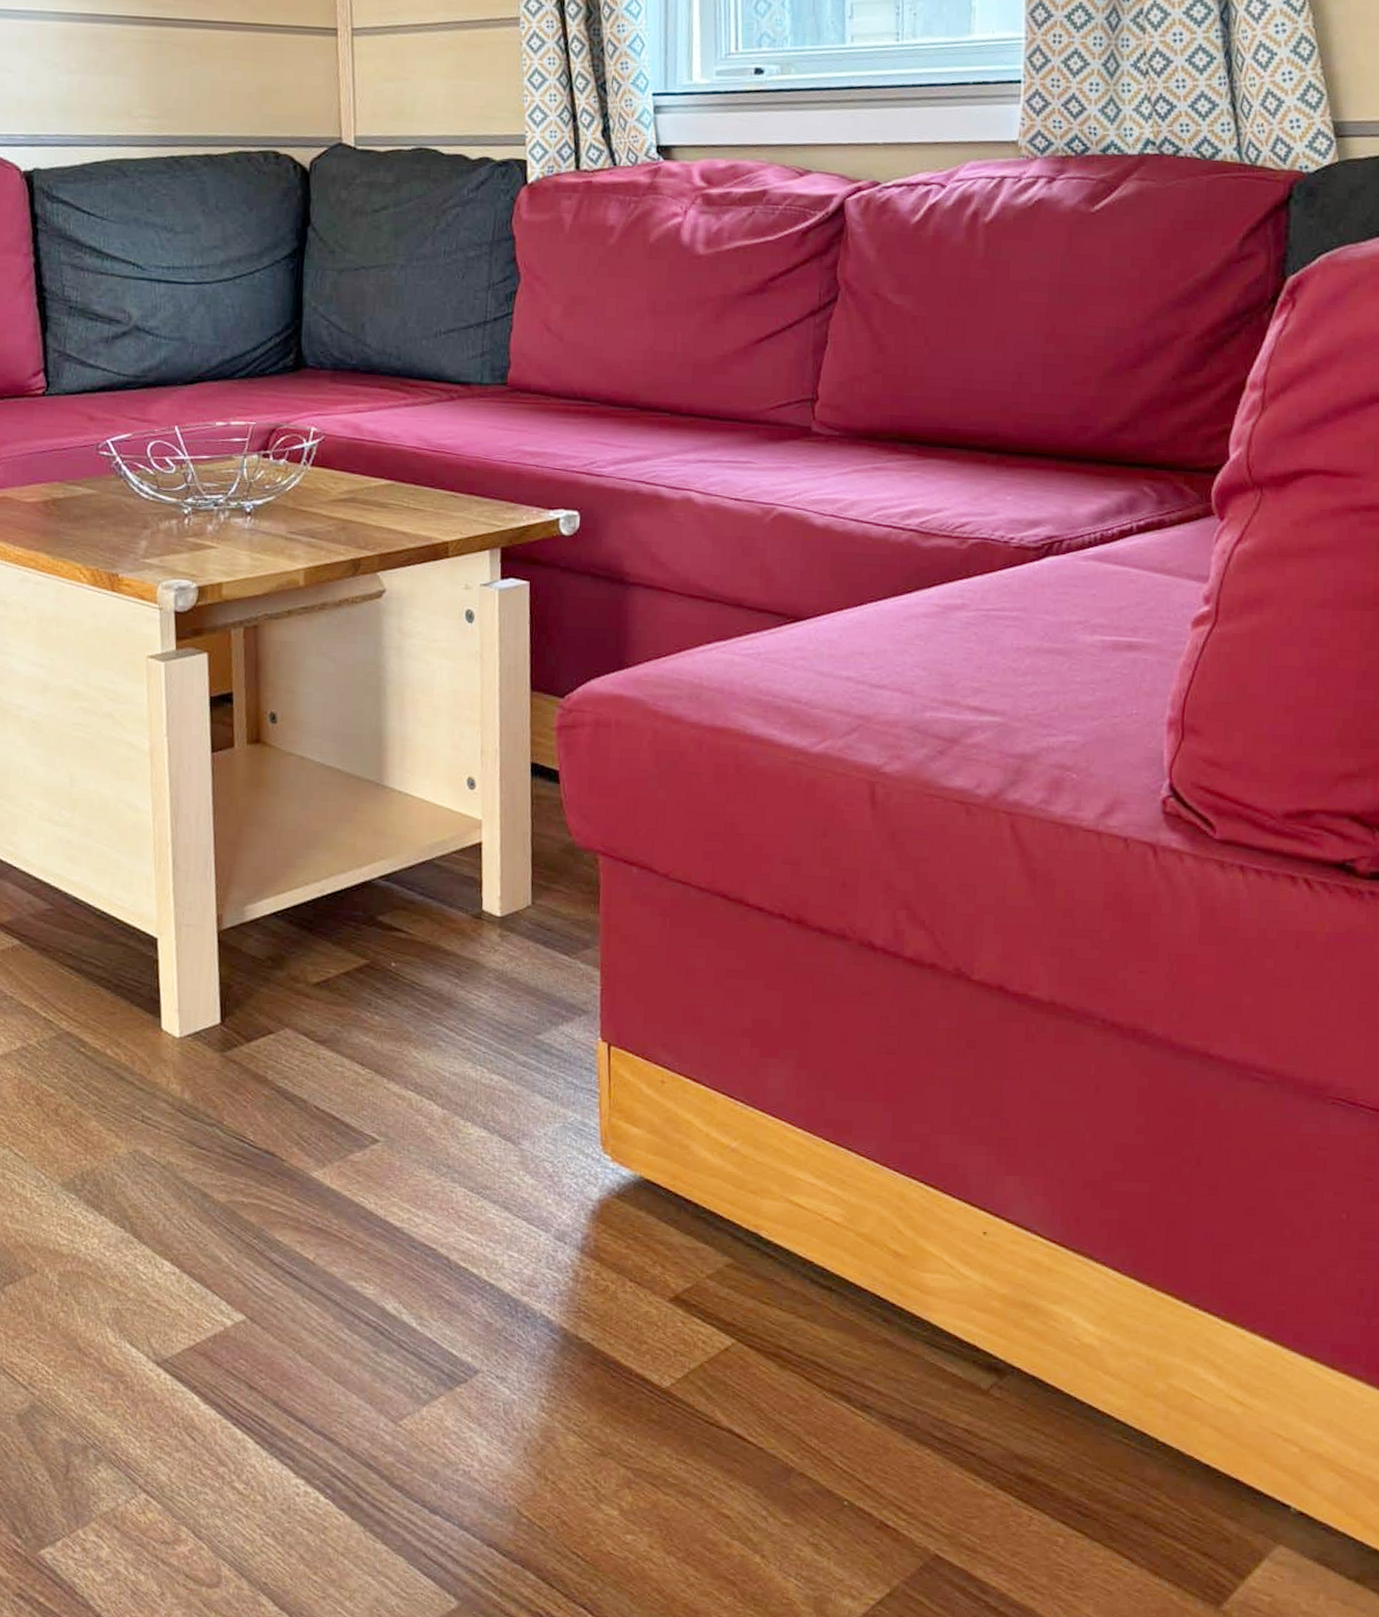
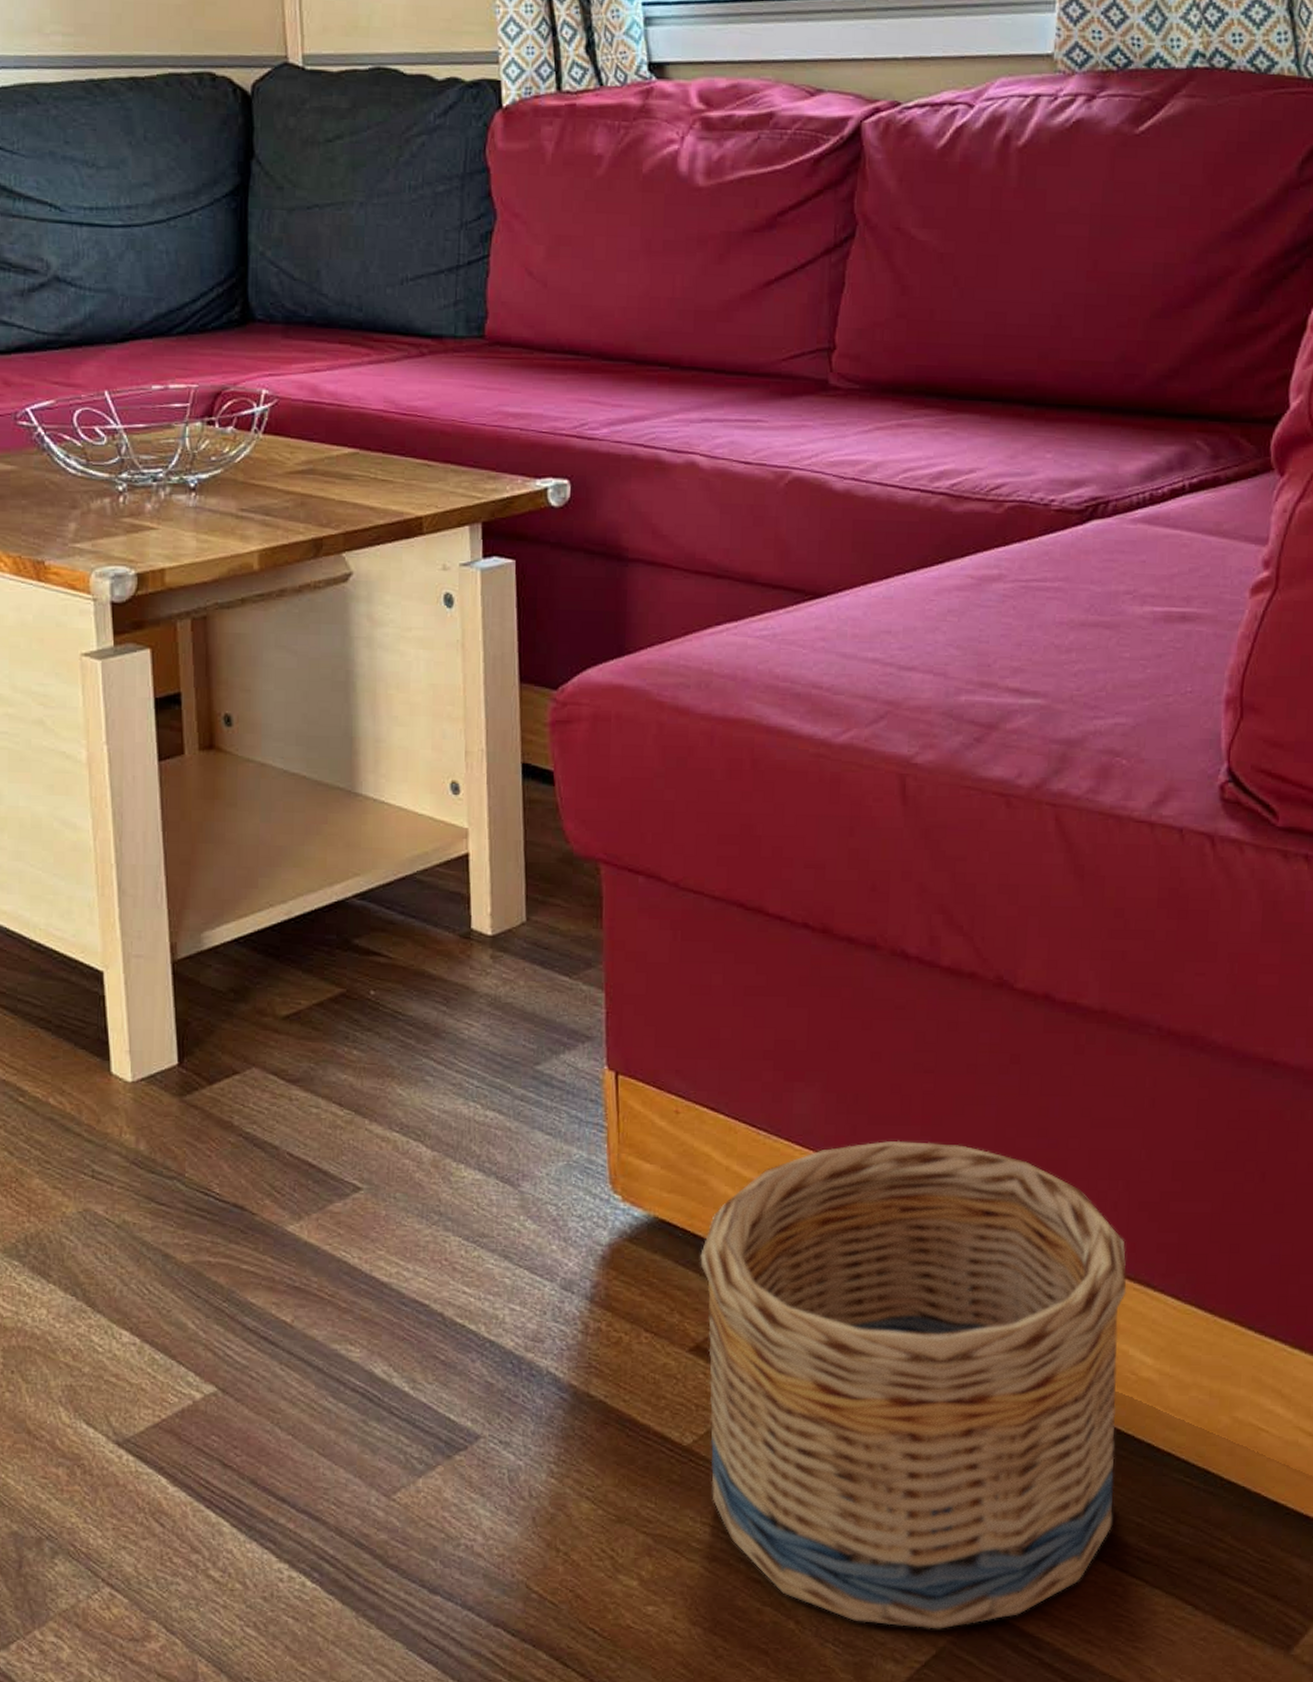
basket: none [681,1115,1071,1570] -> present [700,1140,1127,1629]

